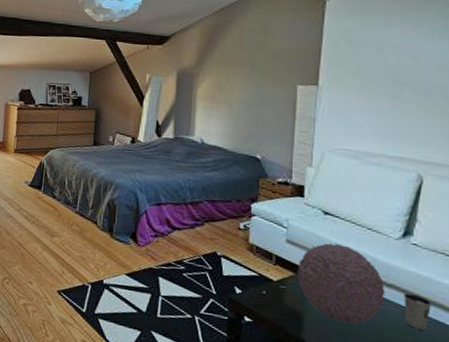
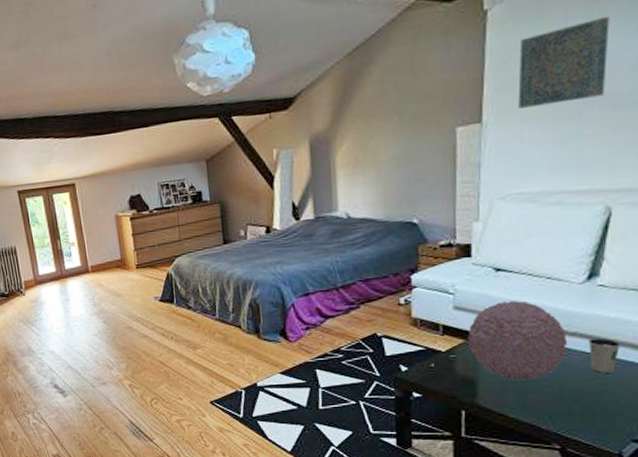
wall art: none [348,23,420,83] -> present [518,16,610,109]

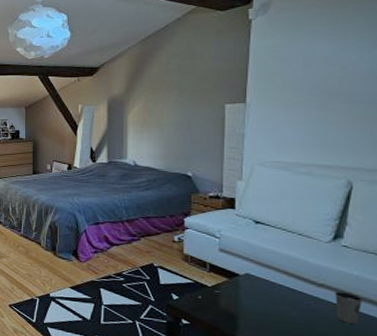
decorative orb: present [467,301,568,380] -> none [230,249,317,321]
wall art: present [518,16,610,109] -> none [275,33,348,95]

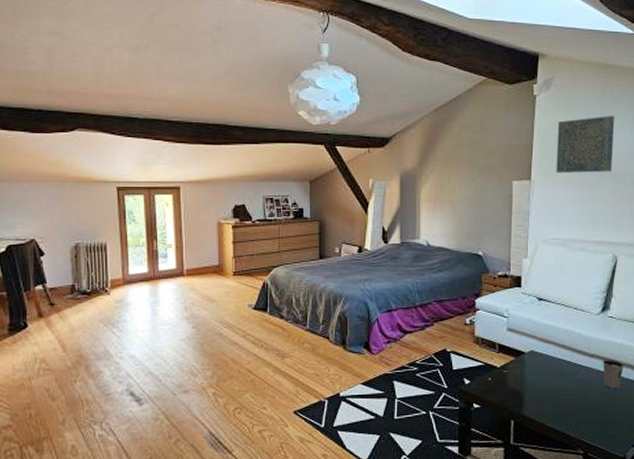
wall art: none [275,33,348,95] -> present [556,115,615,173]

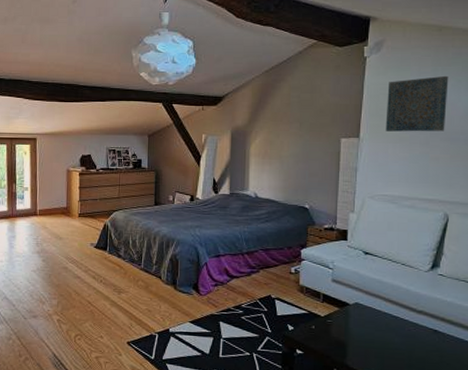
dixie cup: present [602,359,625,388] -> none [430,316,455,347]

